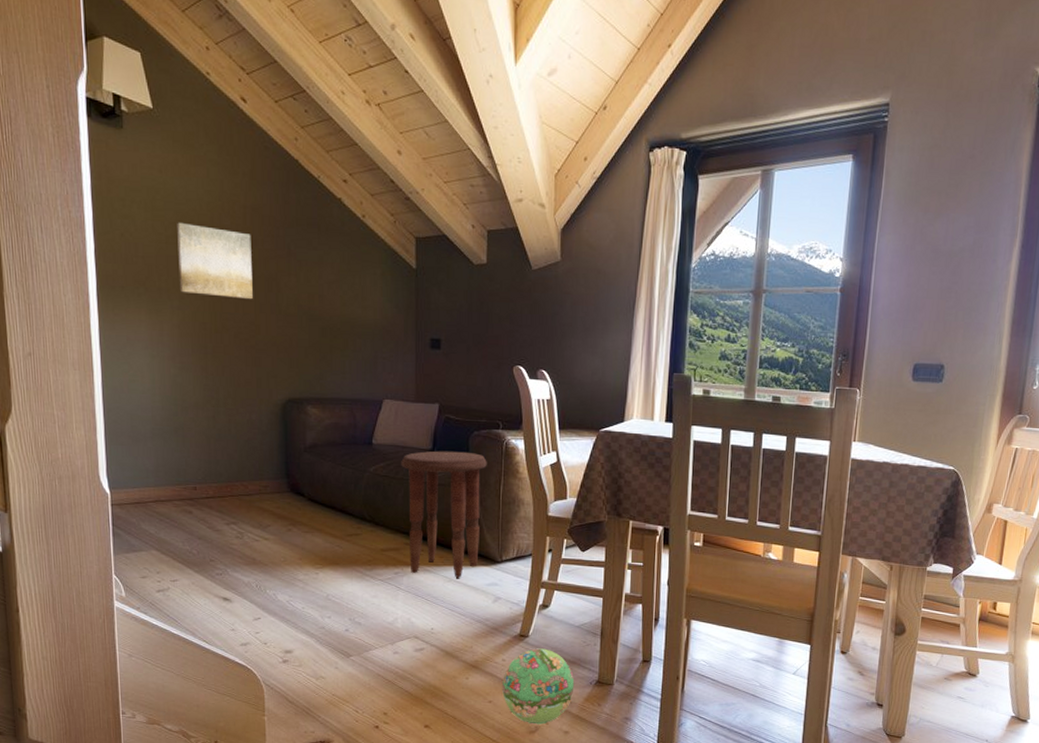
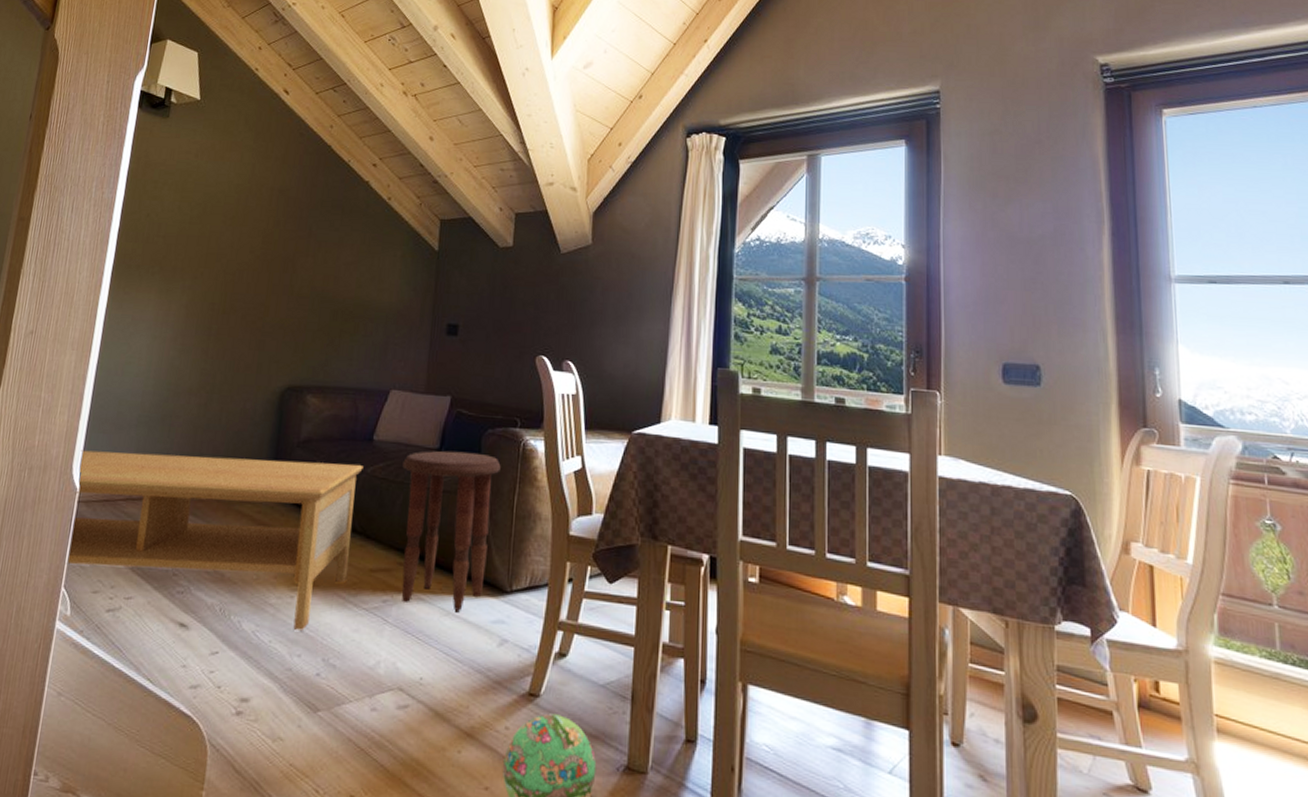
coffee table: none [104,460,366,598] -> present [65,450,363,630]
wall art: present [177,222,253,300] -> none [194,203,275,280]

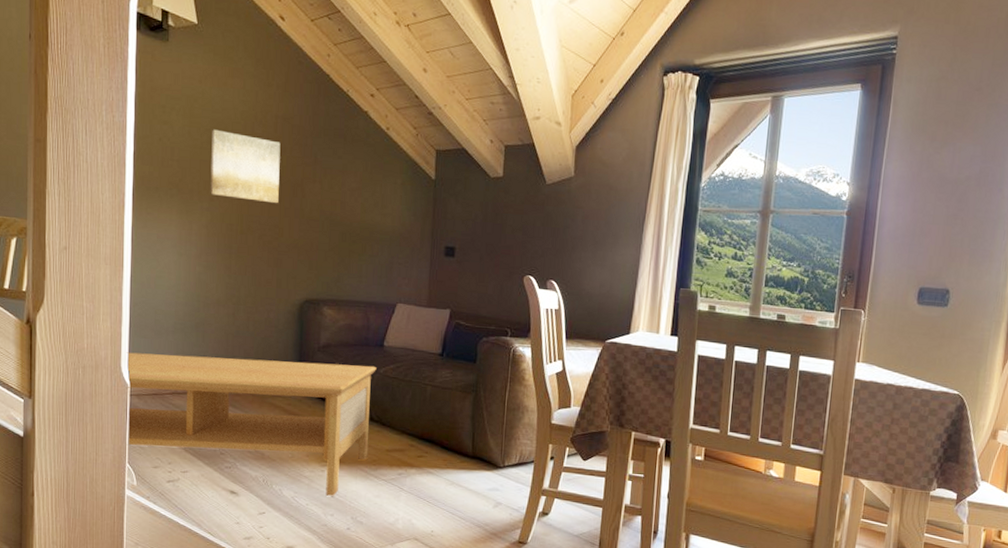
wall art: none [194,203,275,280] -> present [210,129,281,204]
side table: present [402,450,501,611] -> none [410,355,494,482]

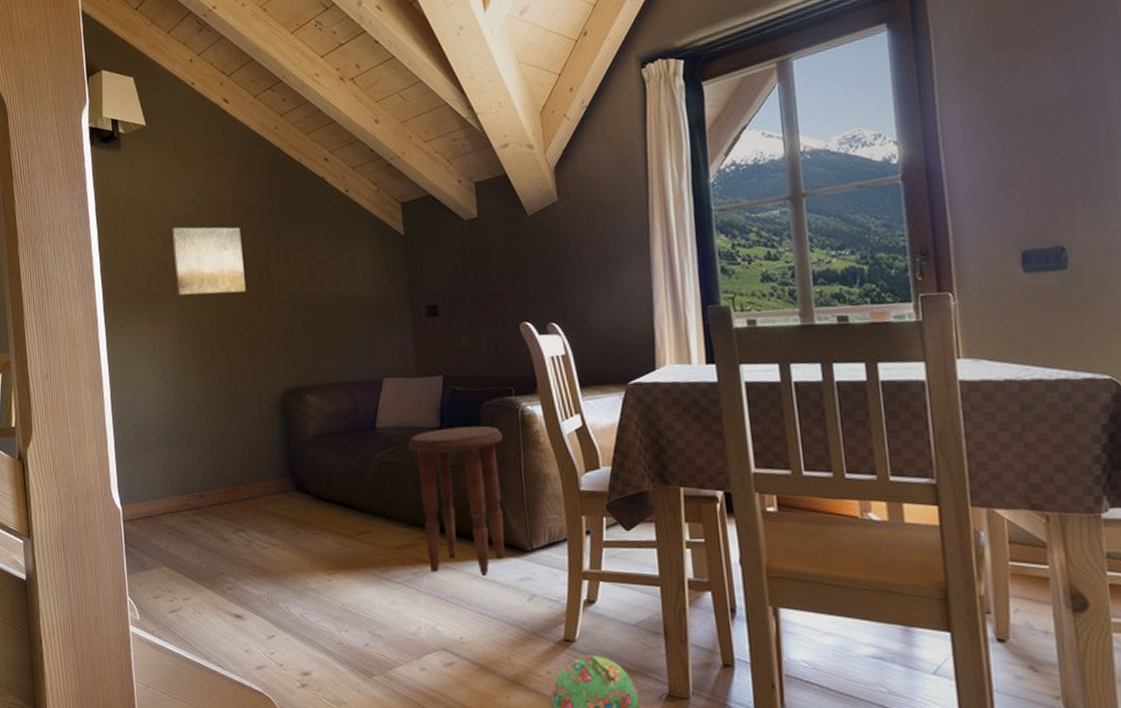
coffee table: present [126,352,377,496] -> none [115,452,377,609]
side table: none [410,355,494,482] -> present [408,425,505,574]

